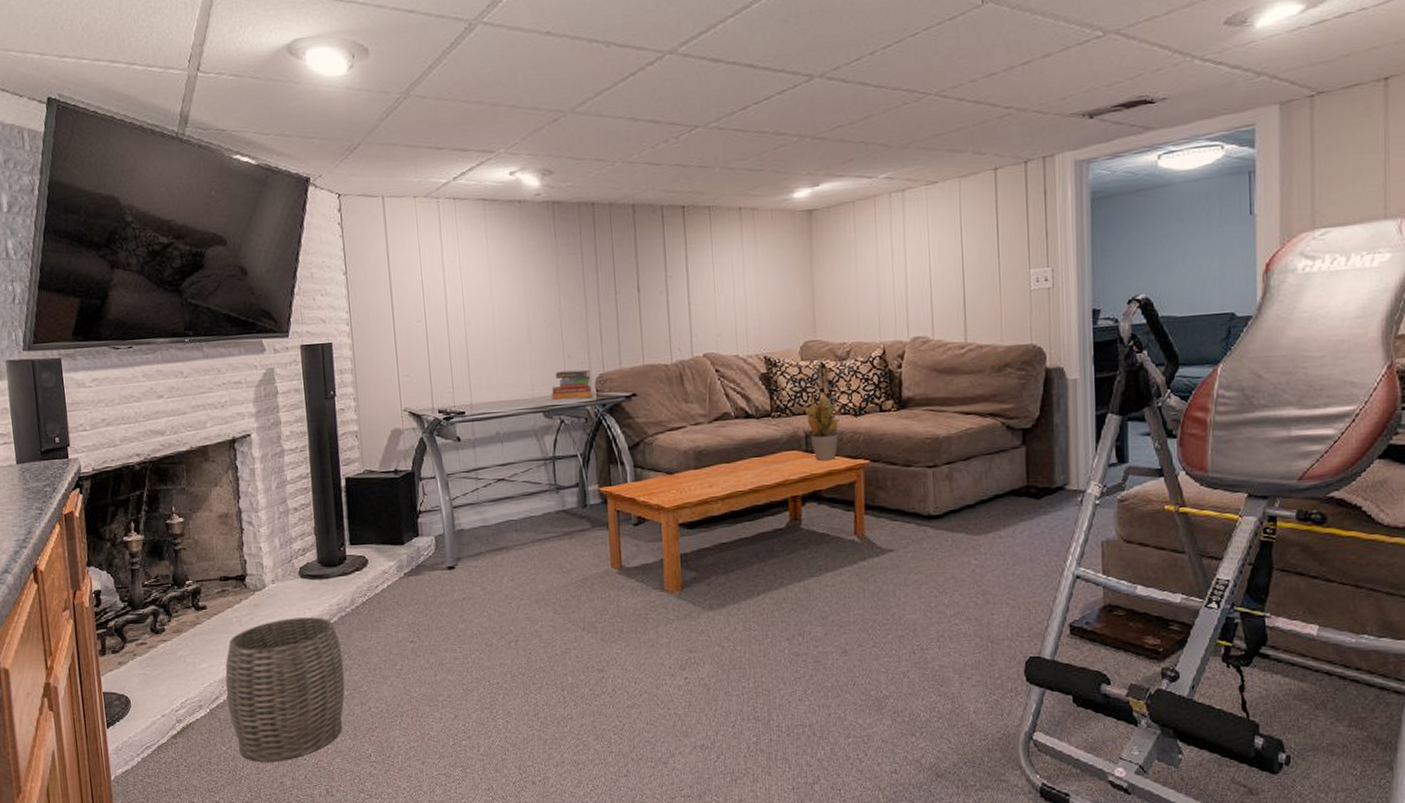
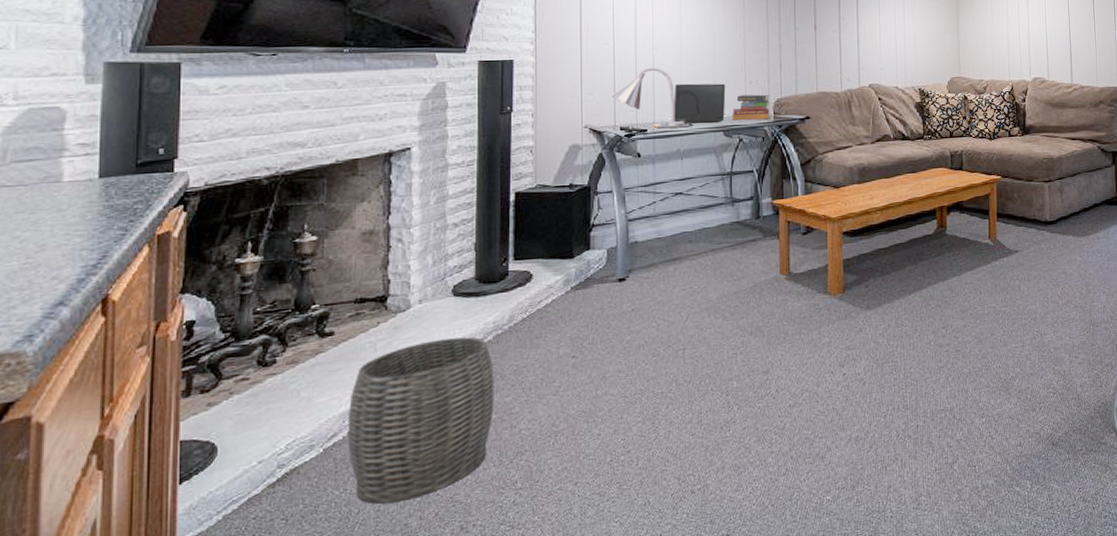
table lamp: none [426,344,512,411] -> present [610,67,694,129]
laptop: none [487,359,544,404] -> present [670,83,726,124]
potted plant: present [802,393,841,462] -> none [949,120,979,177]

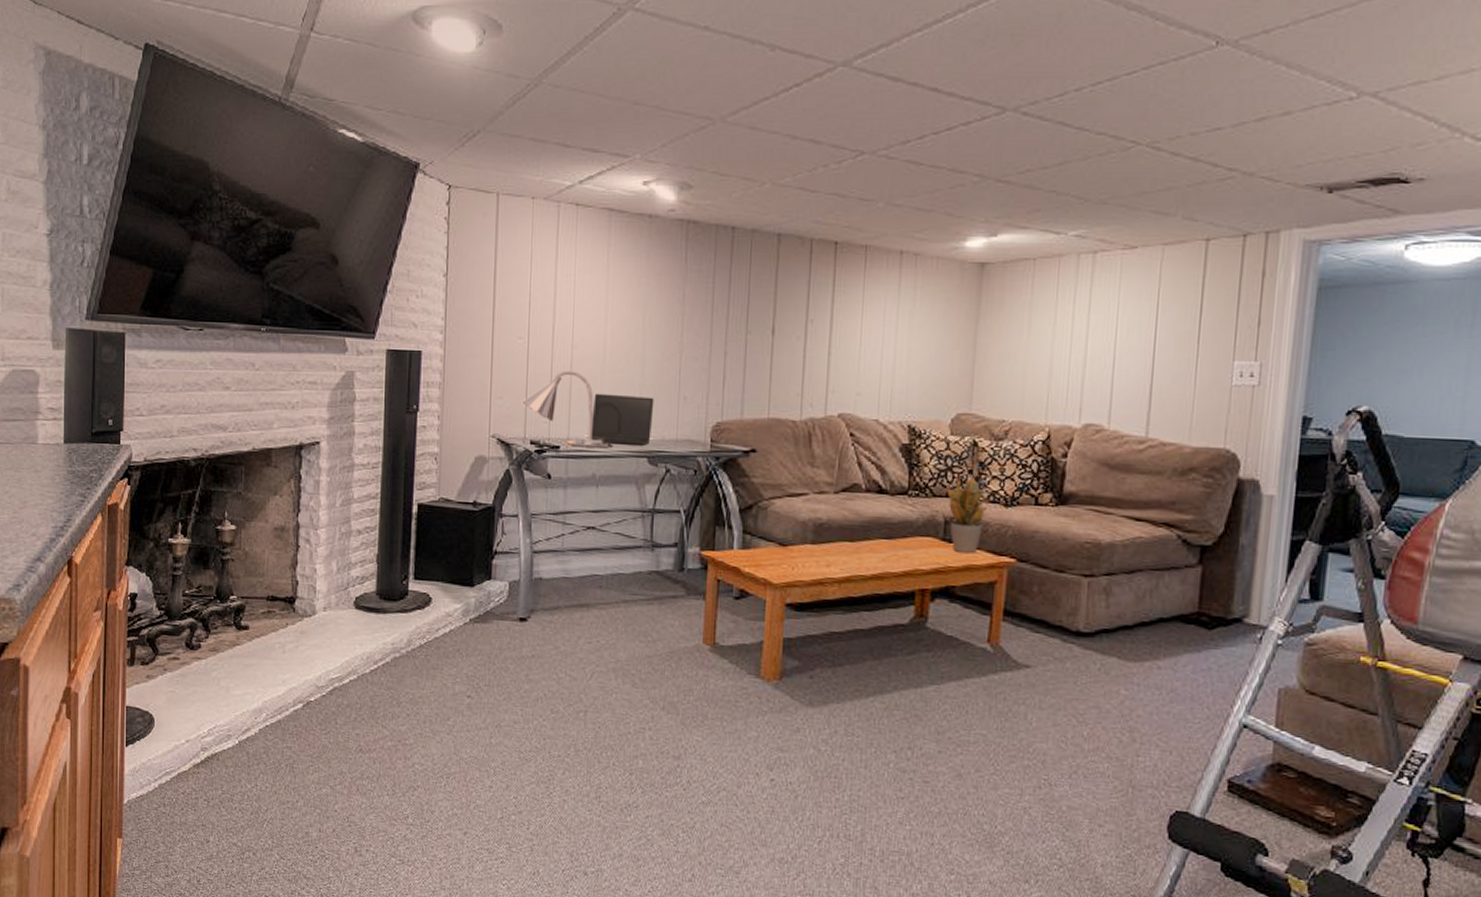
woven basket: present [347,337,495,504] -> none [258,652,391,810]
books: present [732,94,770,121] -> none [659,413,707,448]
potted plant: none [949,120,979,177] -> present [945,474,990,555]

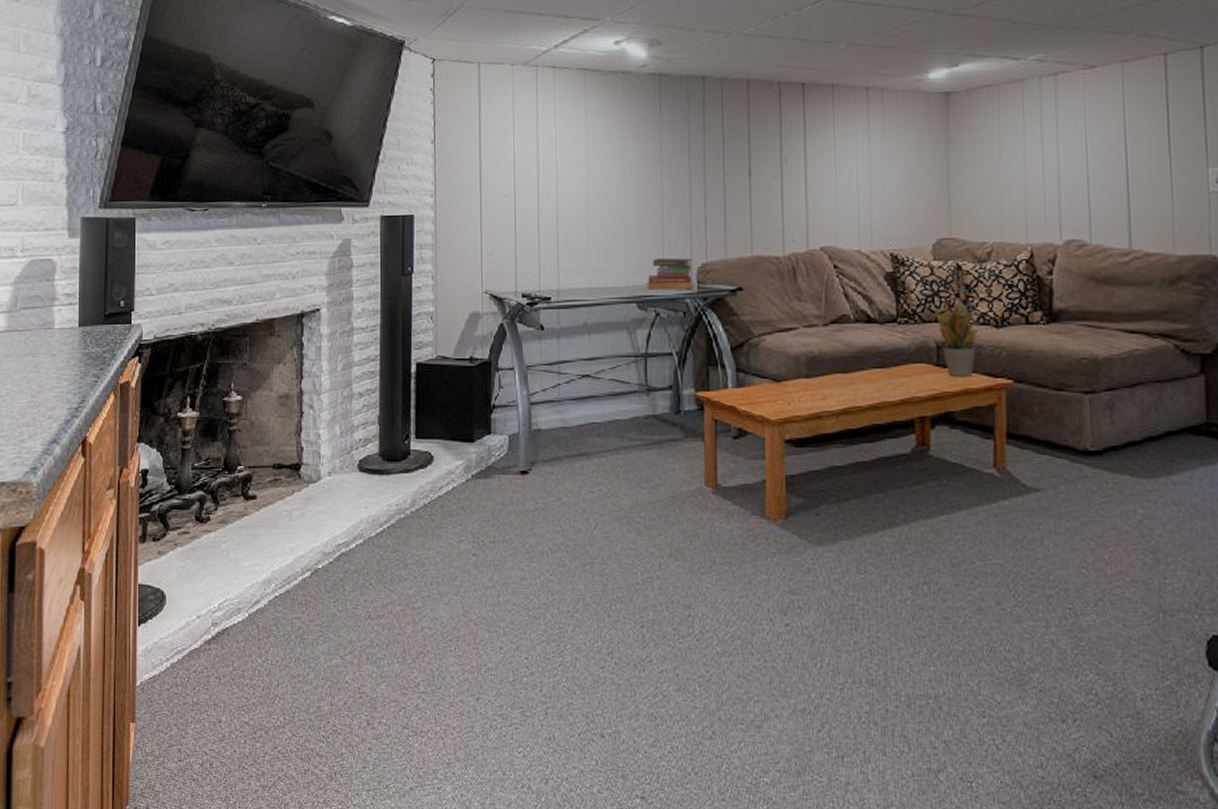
table lamp: present [521,370,614,448] -> none [511,223,603,297]
laptop: present [586,393,654,447] -> none [576,243,640,293]
books: none [659,413,707,448] -> present [646,258,693,290]

